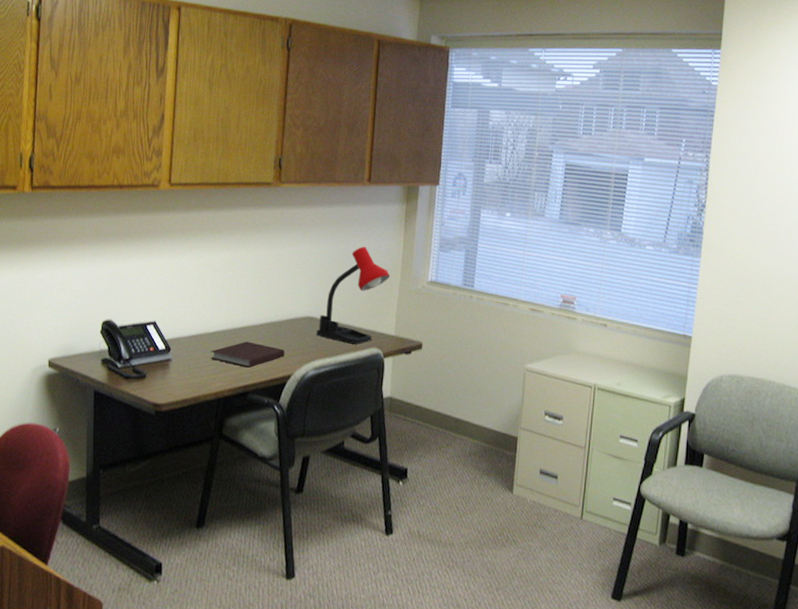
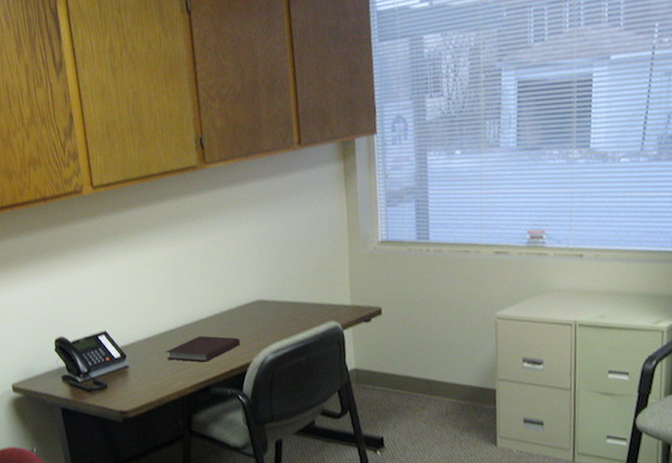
desk lamp: present [316,246,390,345] -> none [268,216,338,322]

